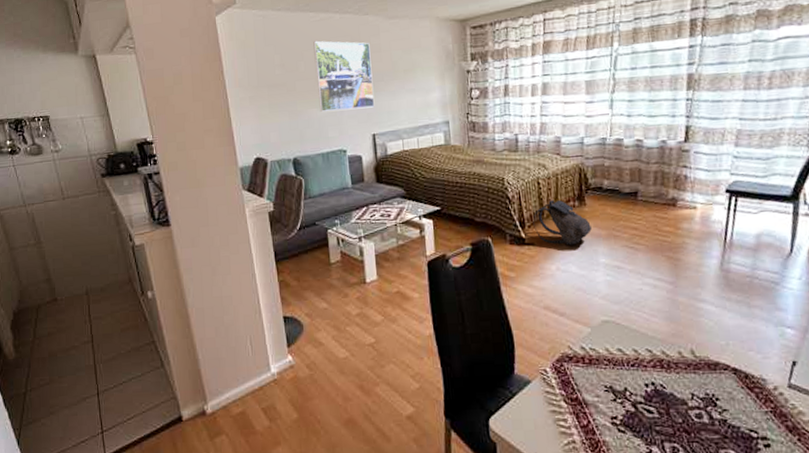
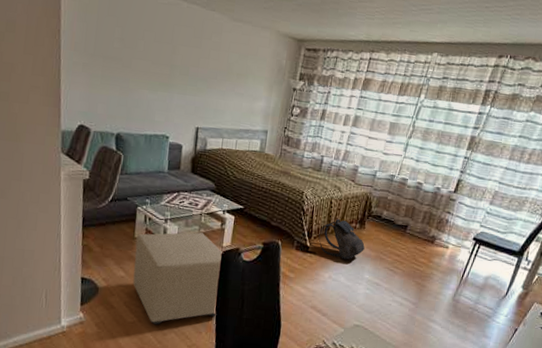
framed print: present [313,40,375,112] -> none [150,23,211,102]
ottoman: none [332,245,437,357] -> present [133,232,224,325]

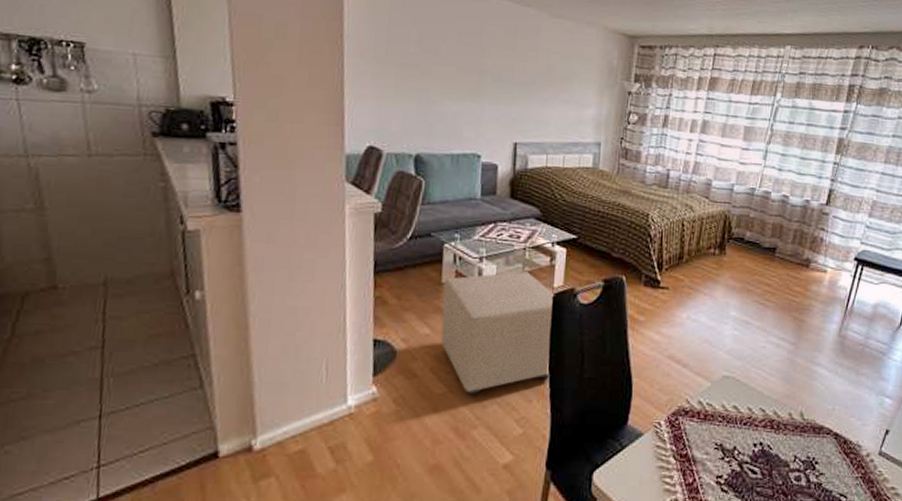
backpack: present [318,219,365,260] -> none [671,244,727,295]

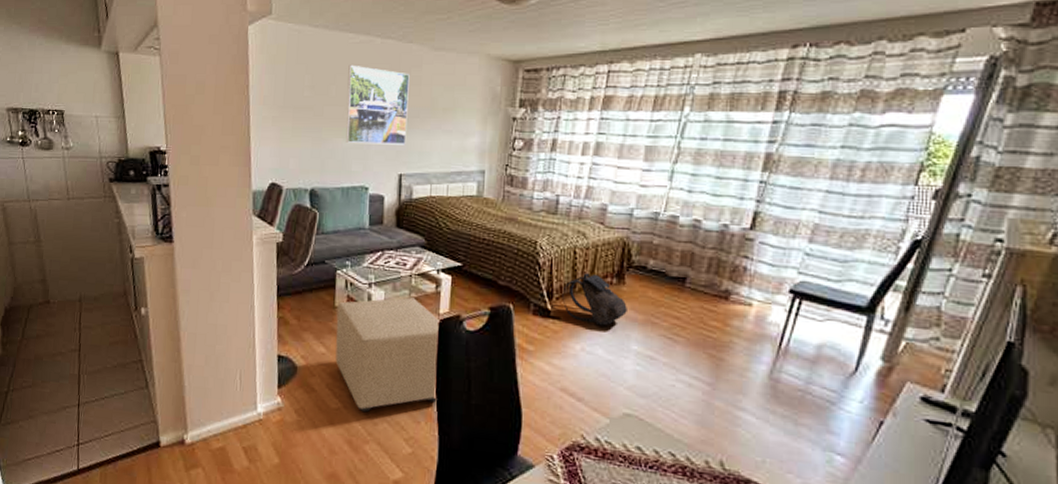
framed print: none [456,22,527,113] -> present [345,65,410,145]
backpack: none [671,244,727,295] -> present [562,273,627,326]

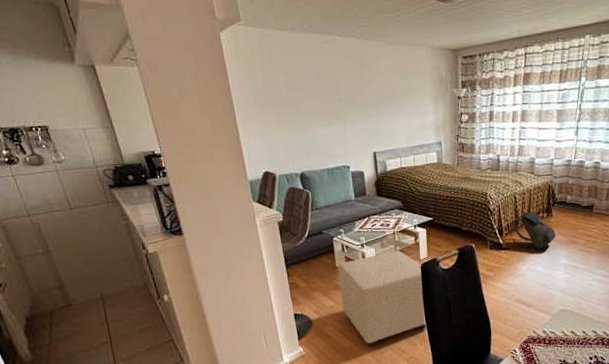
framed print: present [345,65,410,145] -> none [317,62,376,131]

